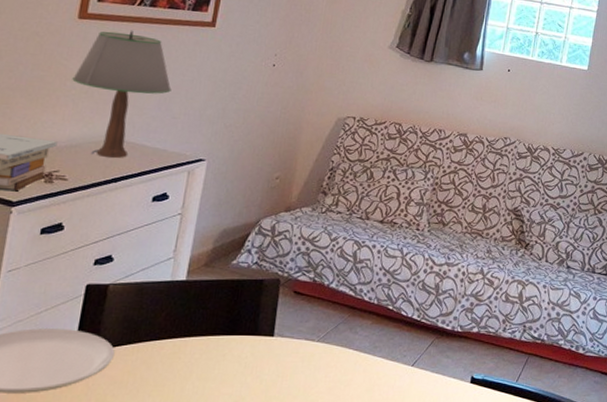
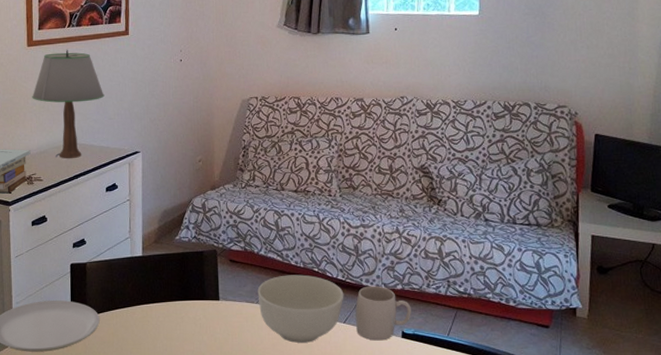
bowl: none [320,311,417,387] -> present [257,274,344,343]
mug: none [424,327,484,386] -> present [355,286,412,341]

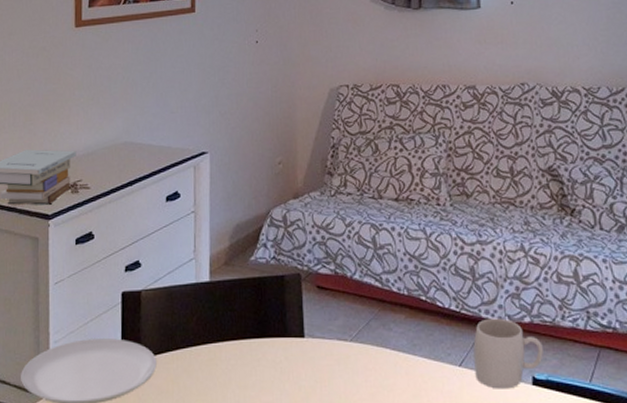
table lamp: present [32,49,104,159] -> none [79,29,166,162]
bowl: present [257,274,344,343] -> none [351,304,459,392]

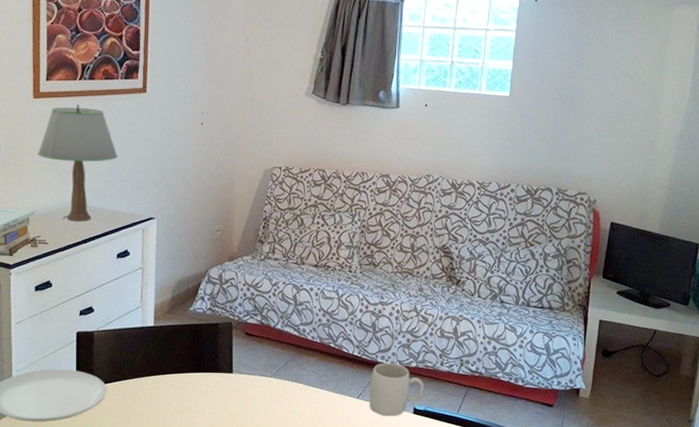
table lamp: none [79,29,166,162] -> present [38,103,118,222]

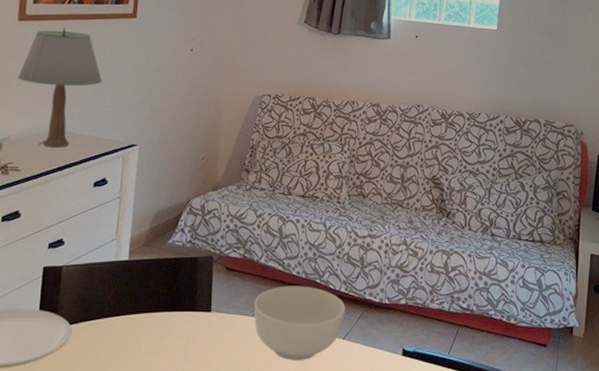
bowl: none [272,349,359,417] -> present [253,286,346,360]
mug: present [369,363,424,416] -> none [356,300,414,359]

